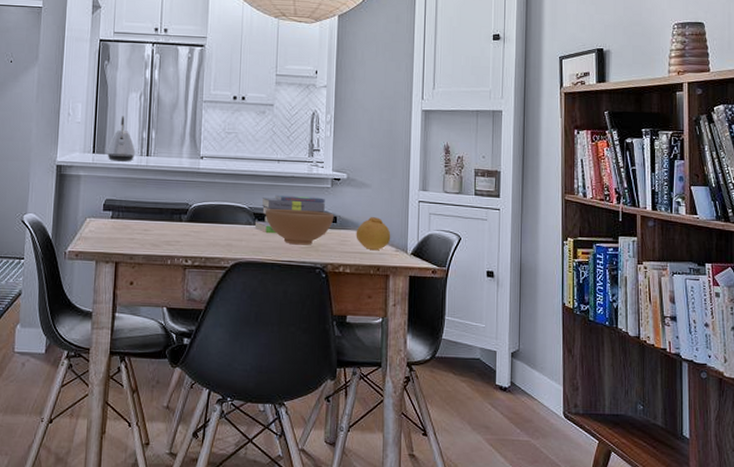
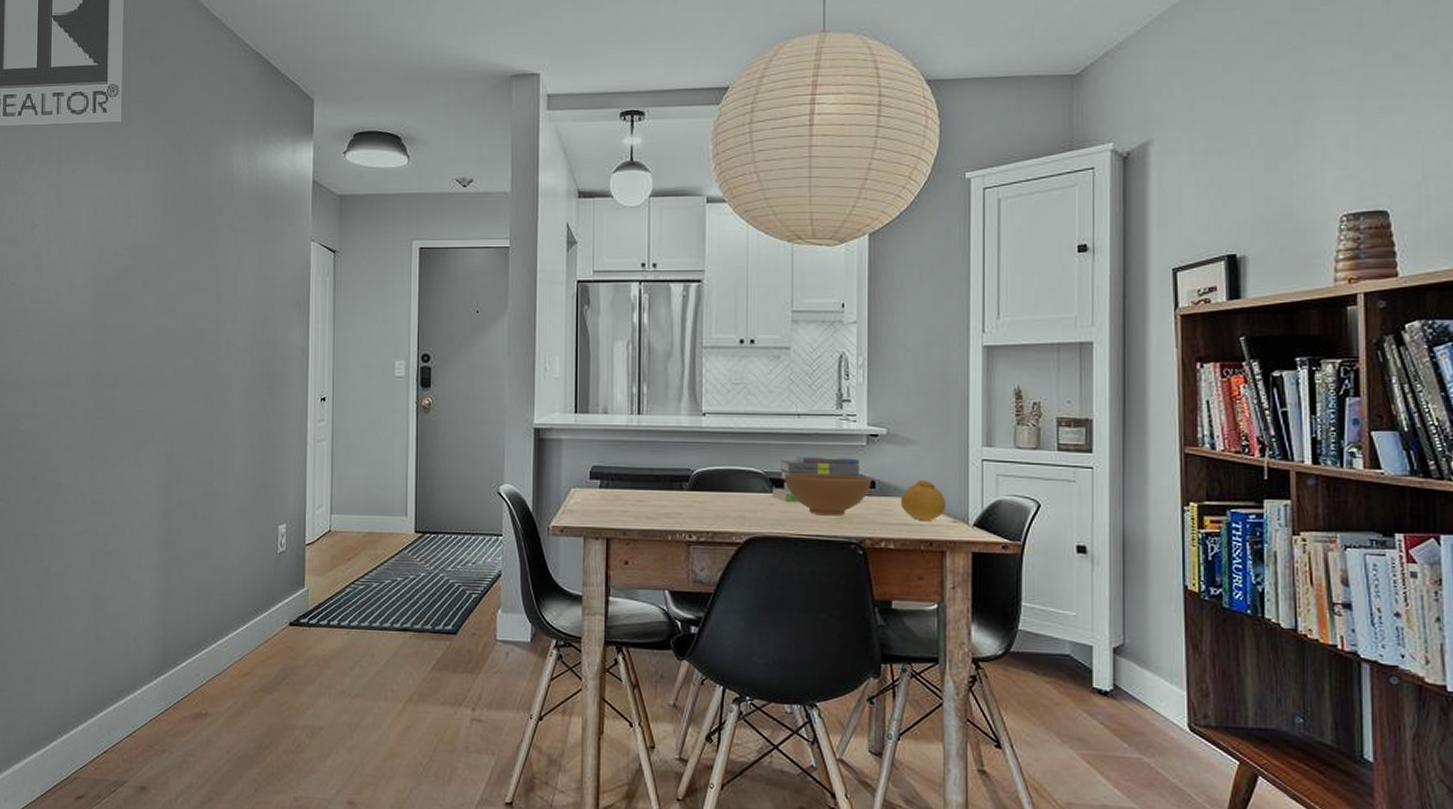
kettle: present [106,116,136,162] -> none [590,368,625,422]

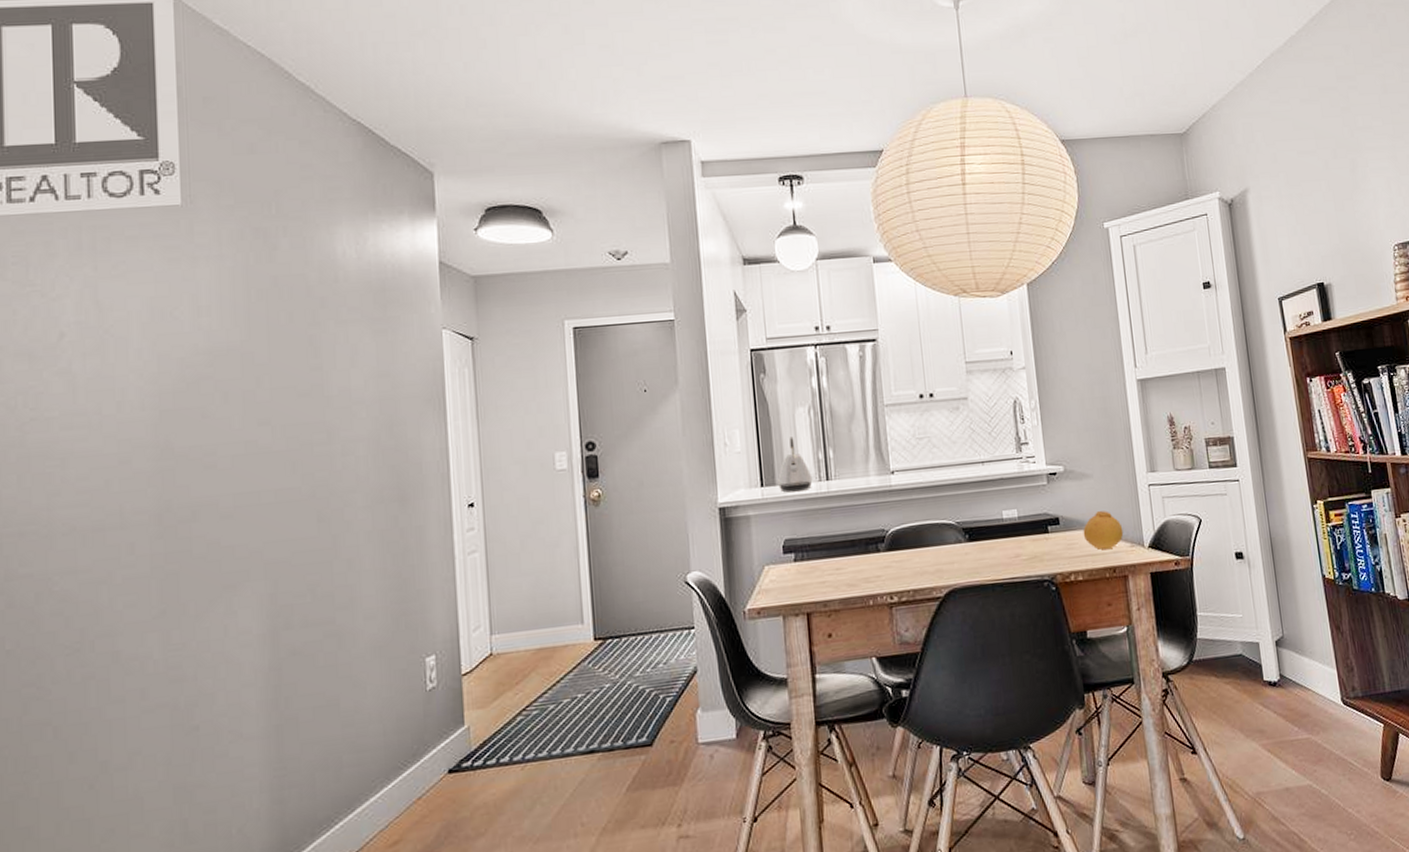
kettle: none [590,368,625,422] -> present [777,436,813,493]
books: present [771,455,861,505] -> none [965,498,1049,550]
bowl: present [784,472,872,516] -> none [975,514,1056,558]

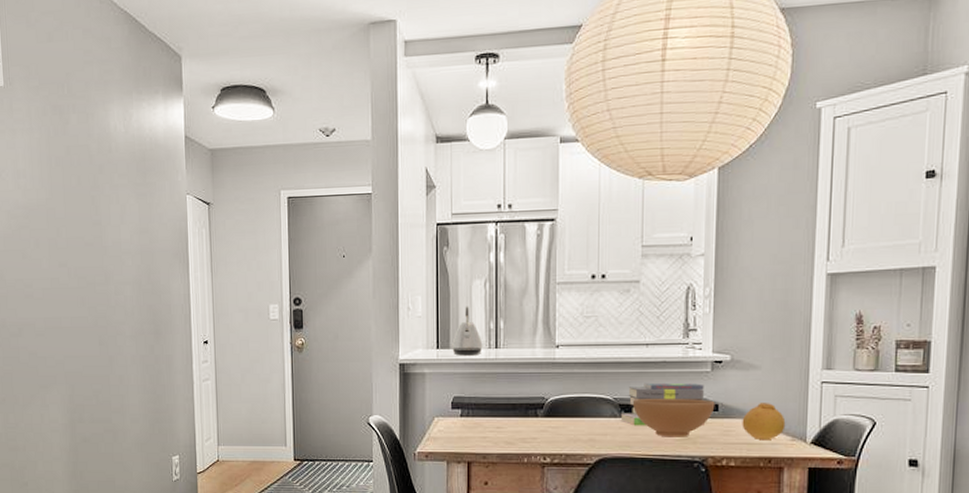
books: none [965,498,1049,550] -> present [620,382,704,427]
bowl: none [975,514,1056,558] -> present [632,398,715,437]

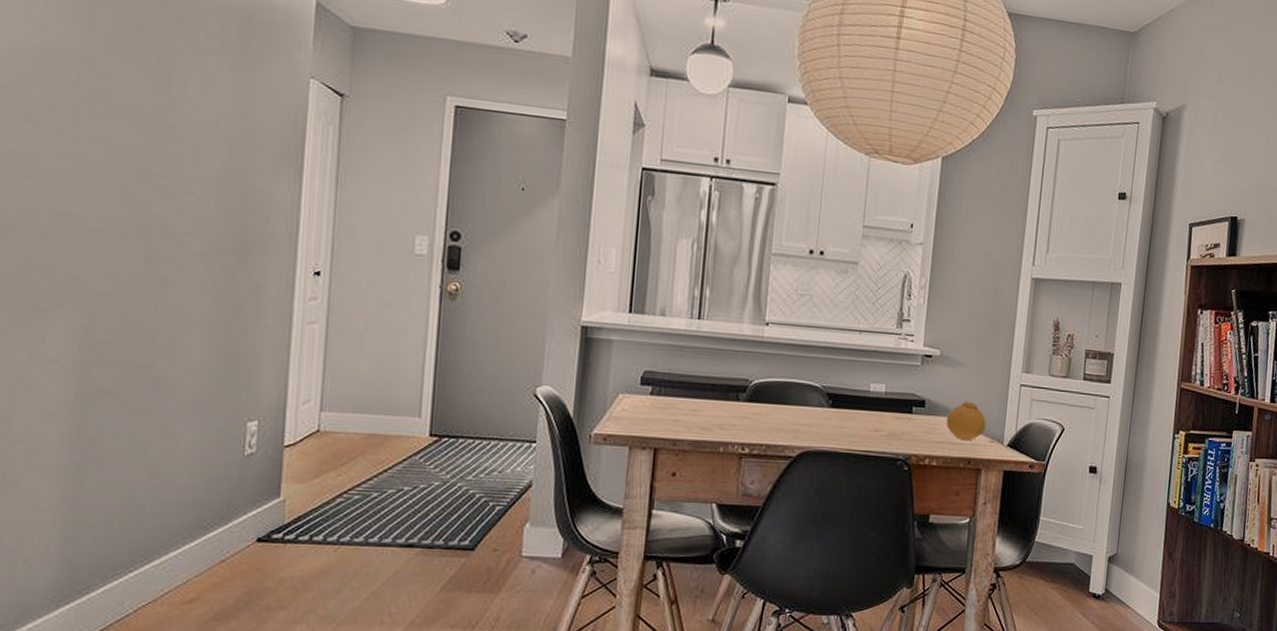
kettle: present [451,306,483,356] -> none [646,267,684,325]
books: present [620,382,704,427] -> none [827,371,913,423]
bowl: present [632,398,715,437] -> none [841,388,923,433]

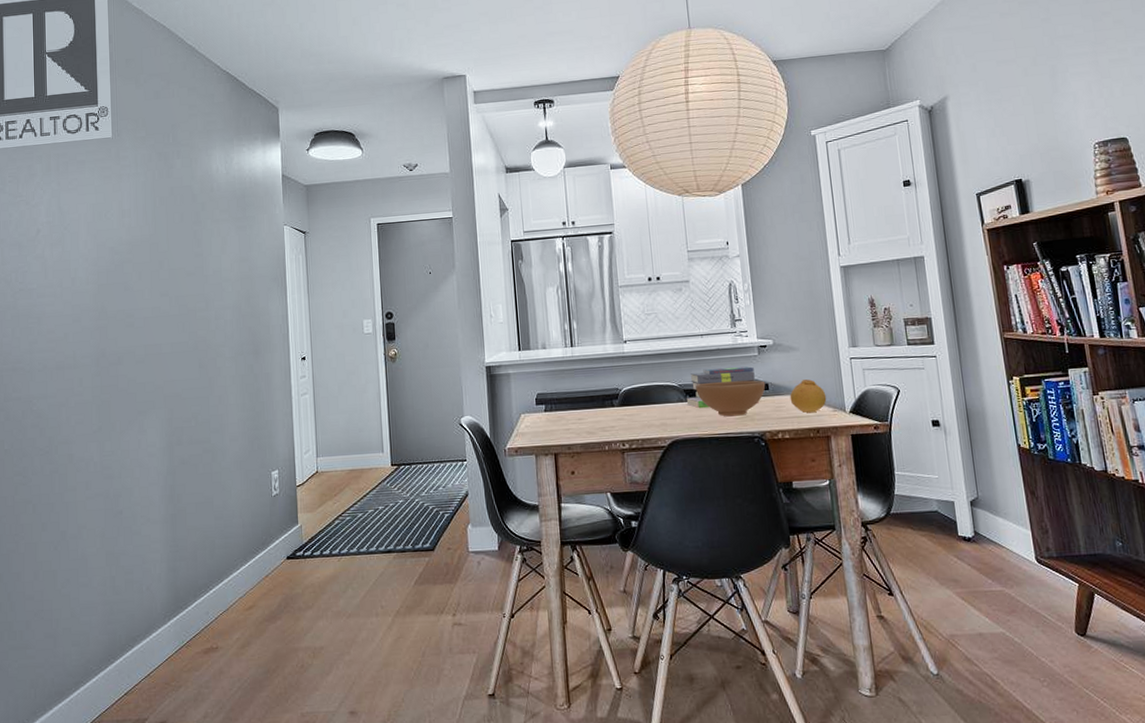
books: none [827,371,913,423] -> present [686,366,759,409]
bowl: none [841,388,923,433] -> present [695,380,766,417]

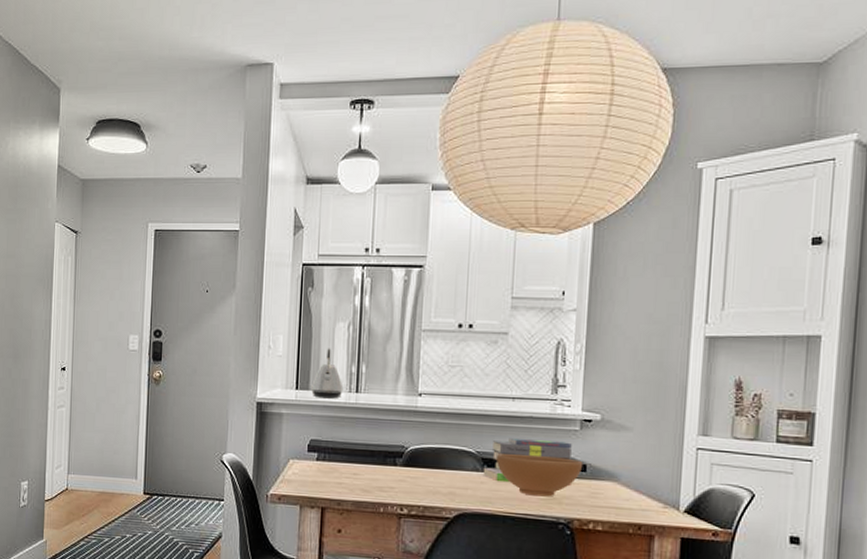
kettle: none [531,311,560,356] -> present [310,348,343,399]
fruit: present [789,379,827,413] -> none [611,466,658,506]

